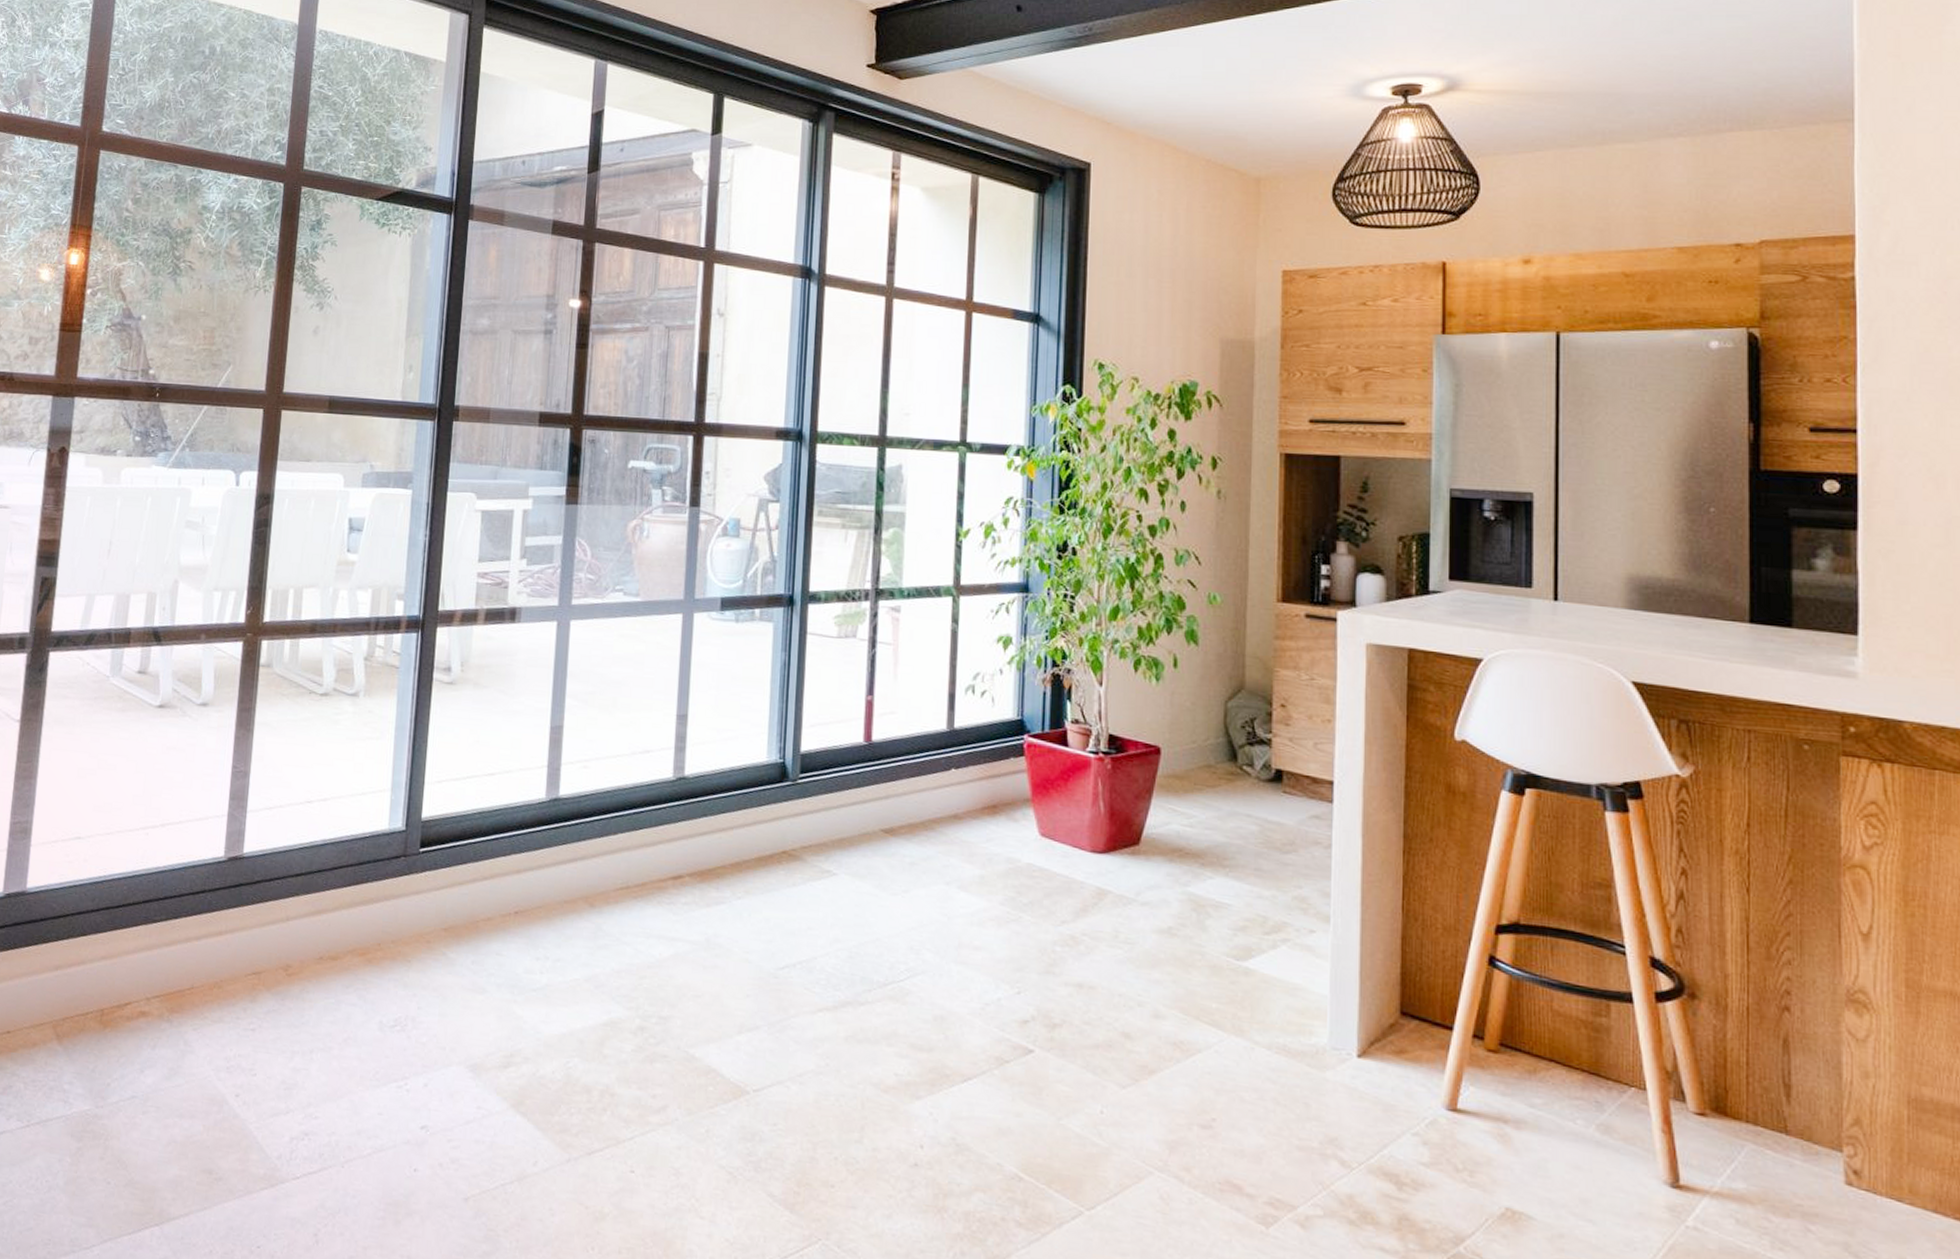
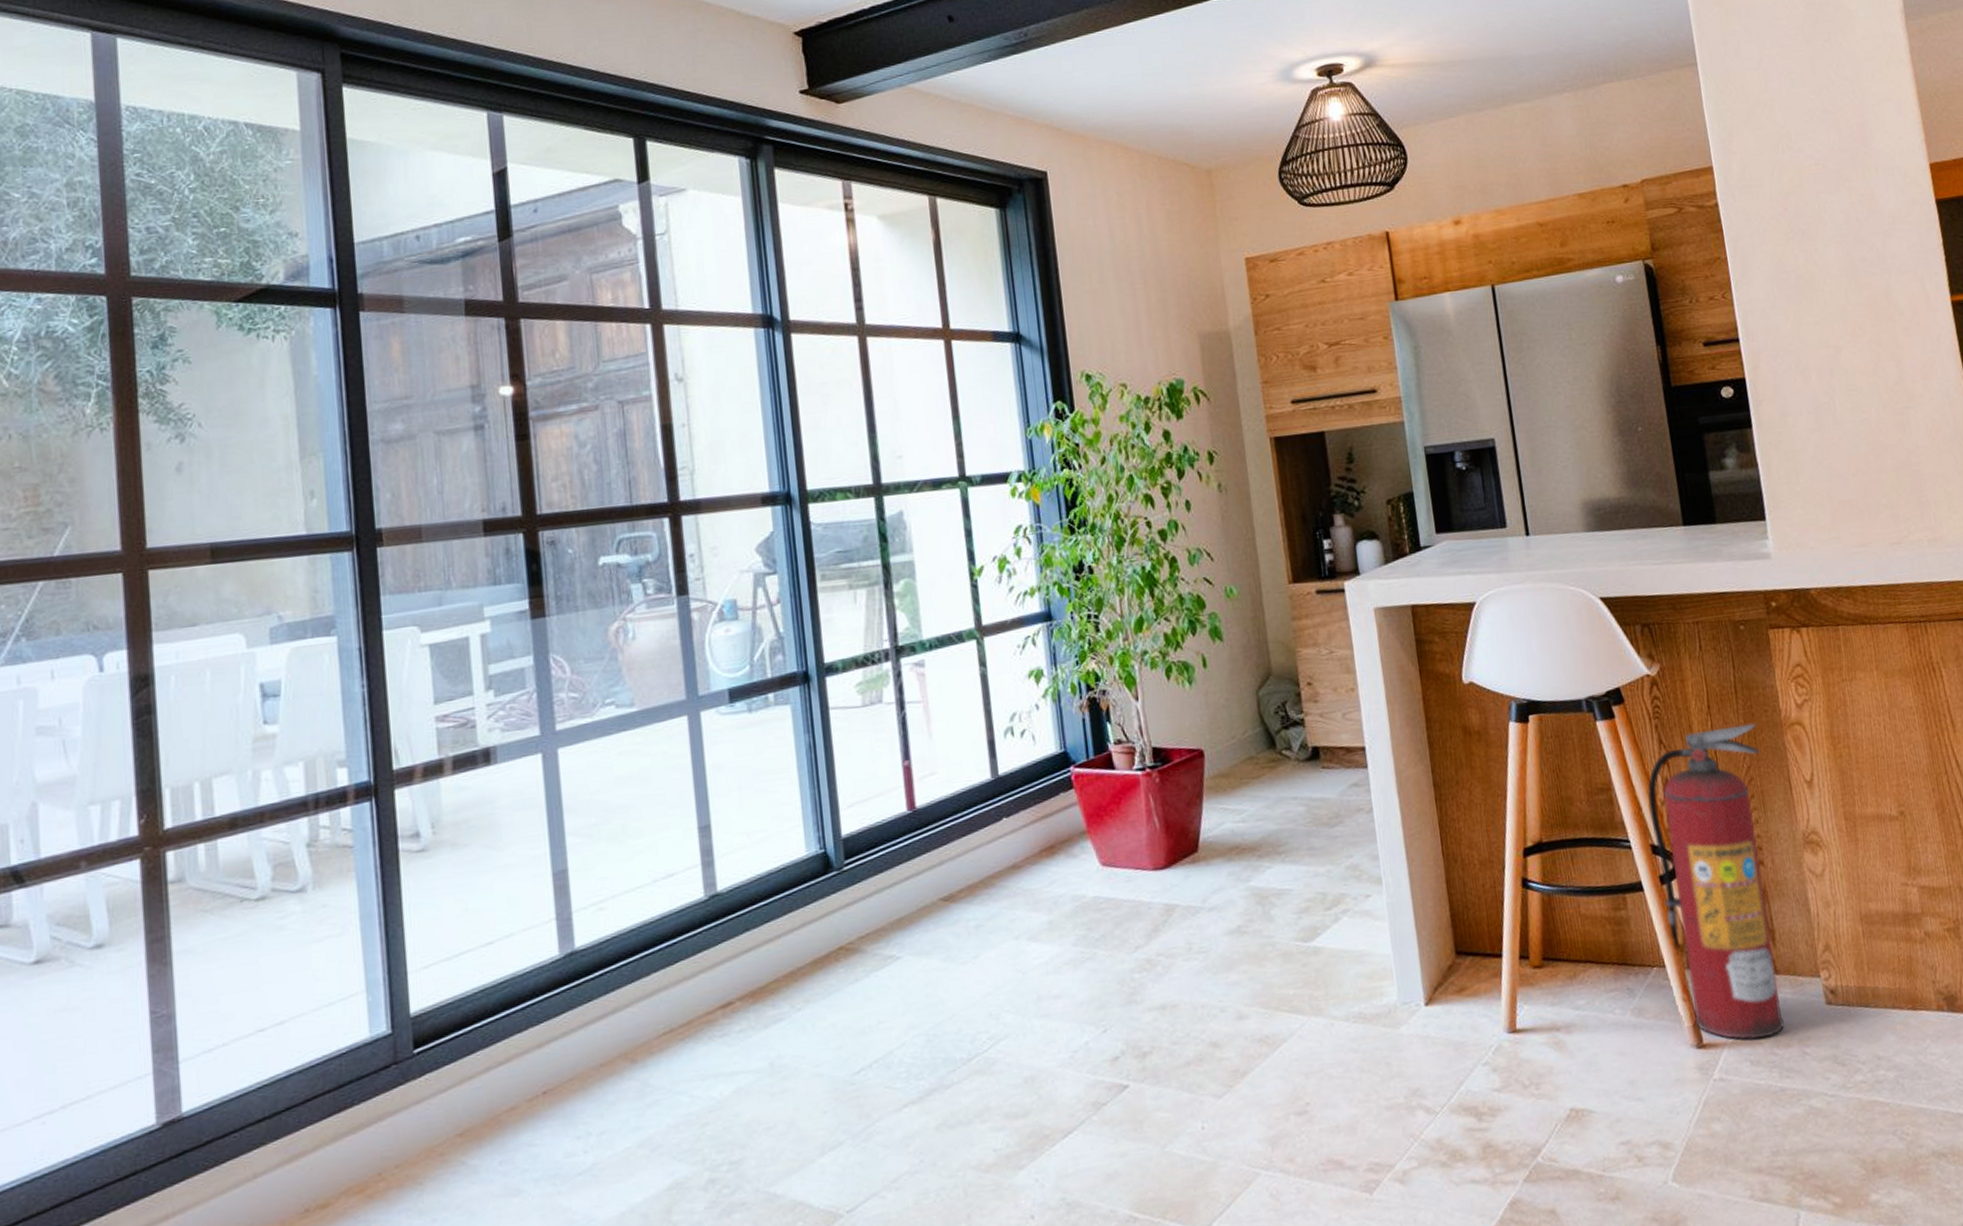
fire extinguisher: none [1655,848,1806,1200] -> present [1647,723,1784,1040]

